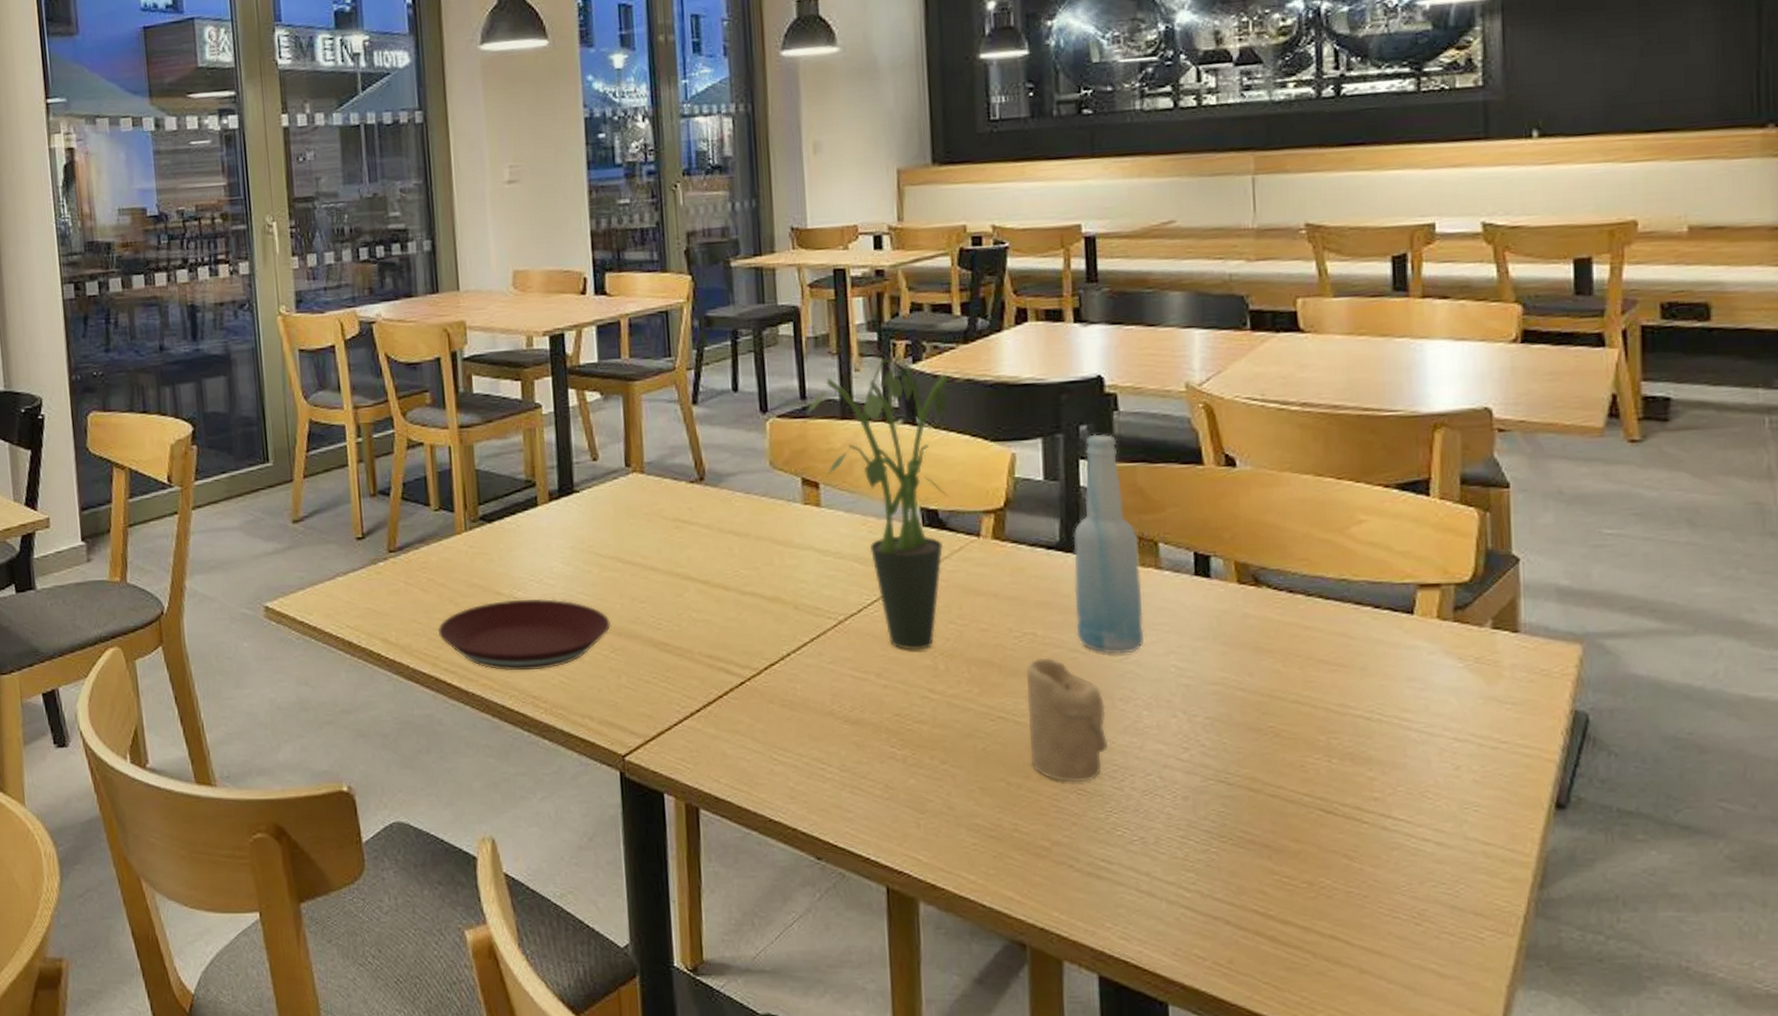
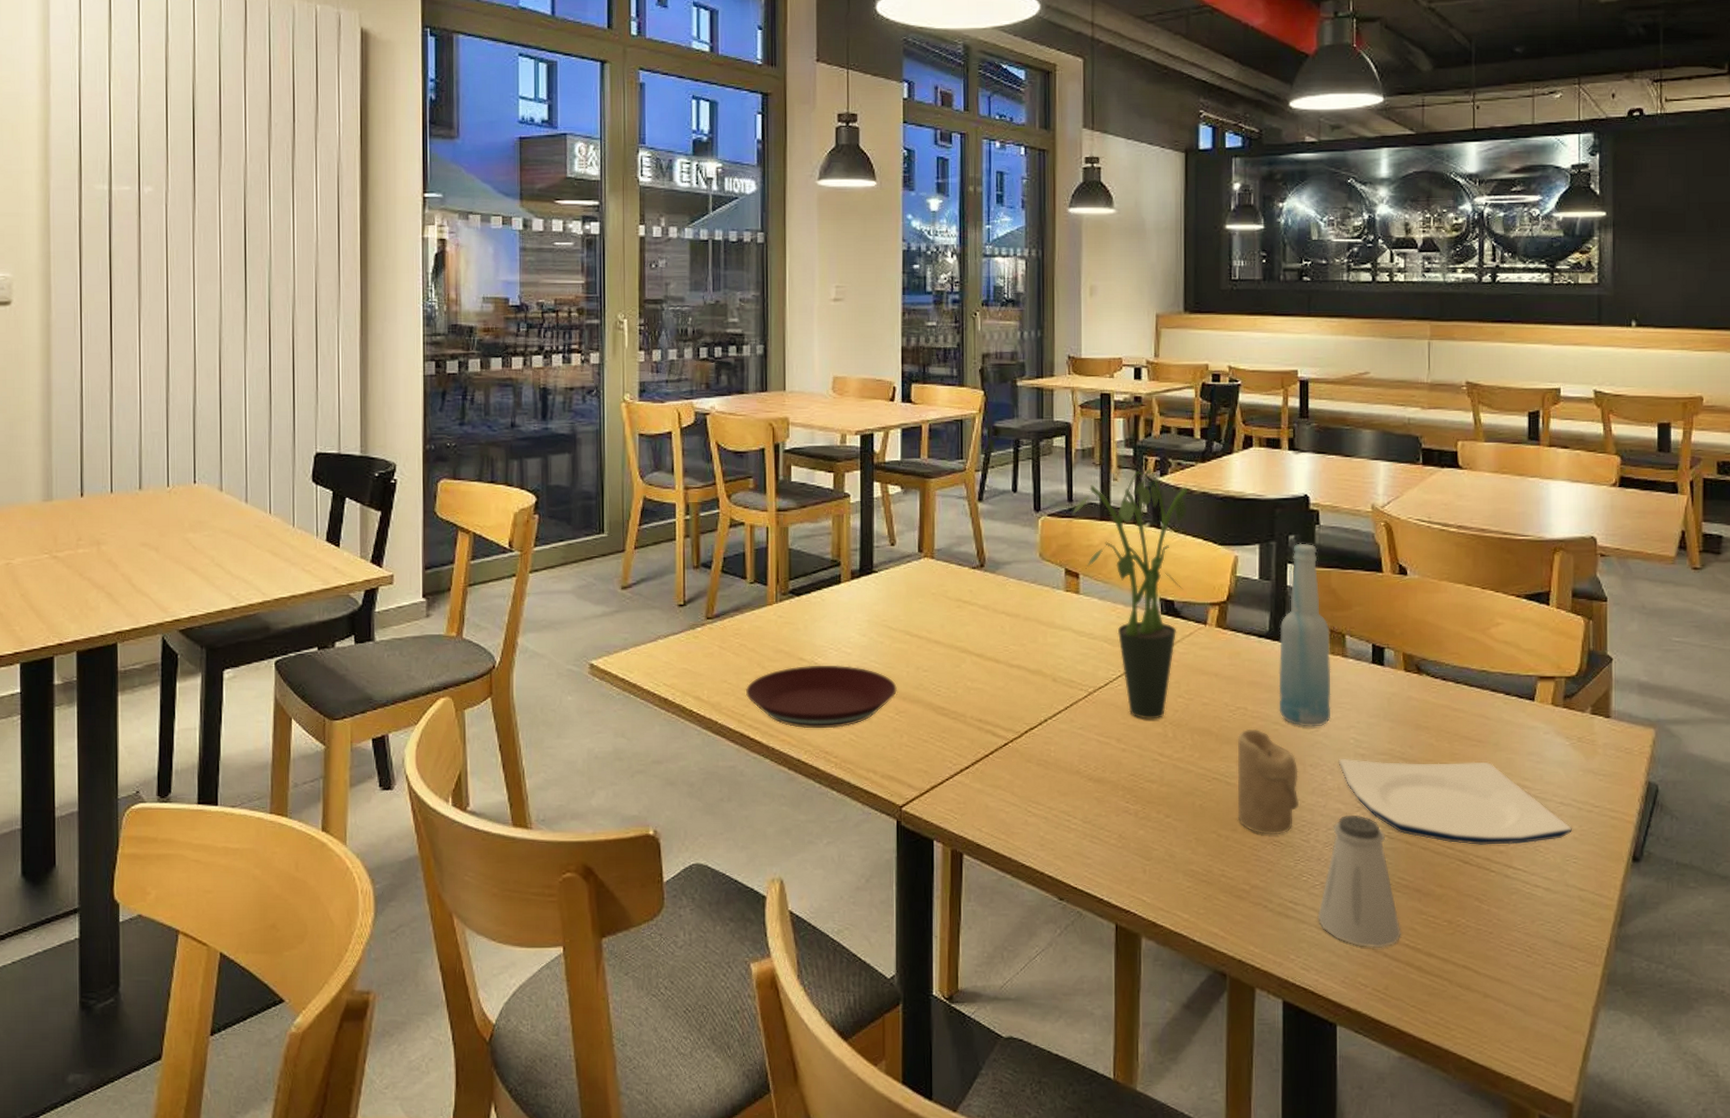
saltshaker: none [1137,757,1247,914] -> present [1317,814,1401,948]
plate: none [1156,689,1471,791] -> present [1338,758,1572,845]

